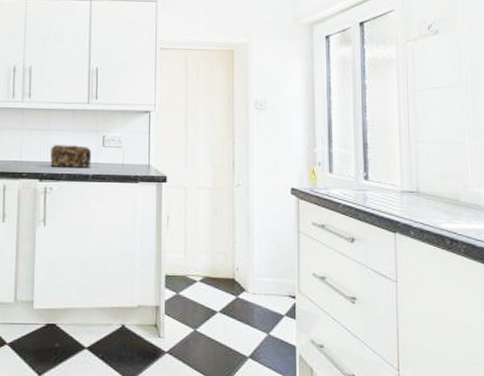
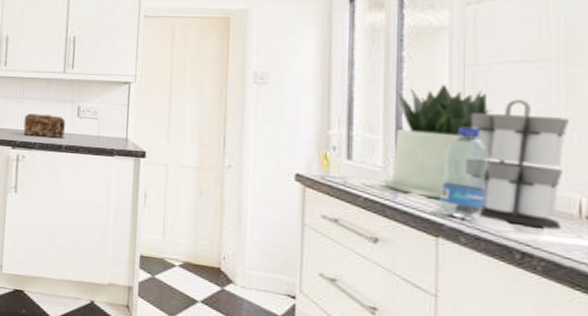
planter: none [355,106,428,201] -> present [382,84,492,199]
bottle: none [395,142,427,218] -> present [440,127,489,222]
spice rack: none [413,117,475,219] -> present [471,99,569,230]

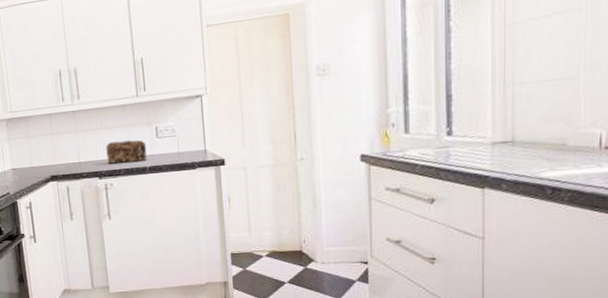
planter: present [382,84,492,199] -> none [436,47,529,155]
bottle: present [440,127,489,222] -> none [485,84,527,169]
spice rack: present [471,99,569,230] -> none [511,50,594,165]

